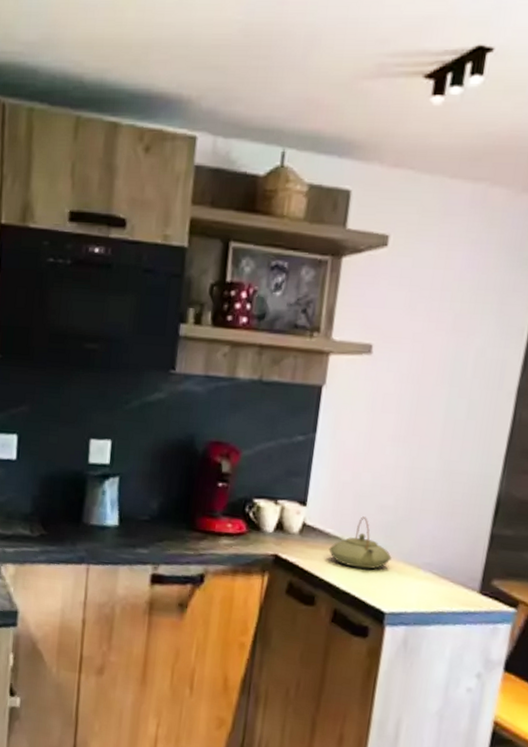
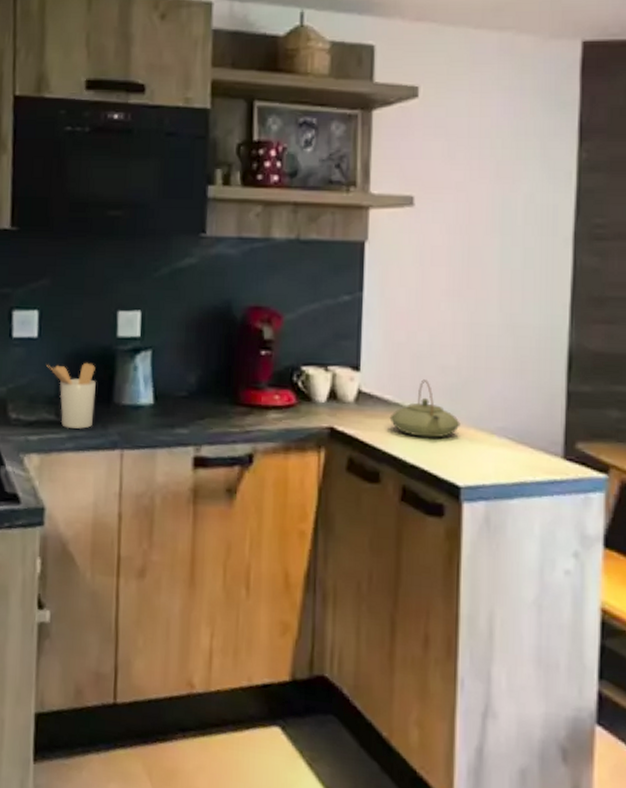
utensil holder: none [23,485,68,544] -> present [47,362,96,429]

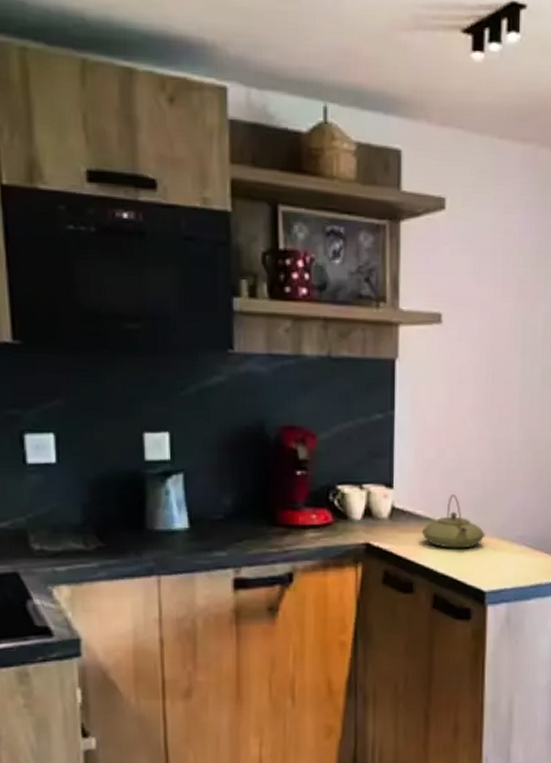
utensil holder: present [47,362,96,429] -> none [69,488,126,557]

